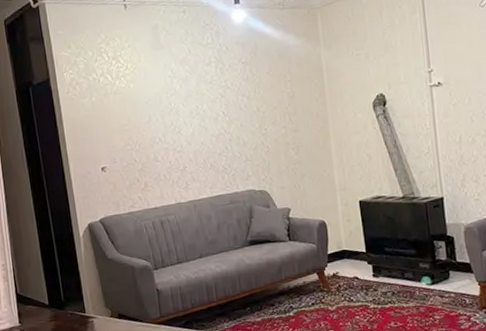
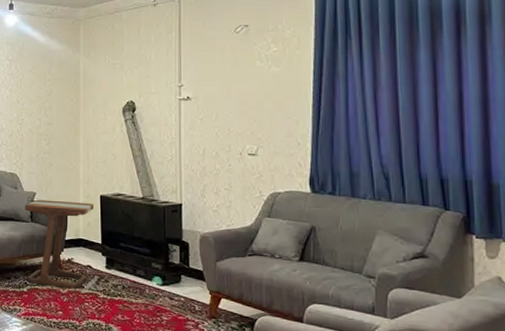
side table: none [280,210,369,307] -> present [25,199,100,294]

